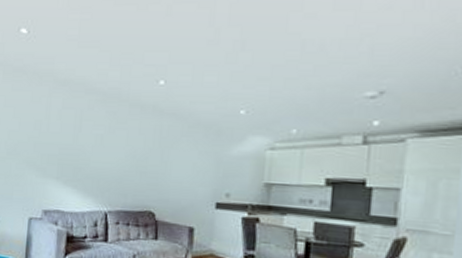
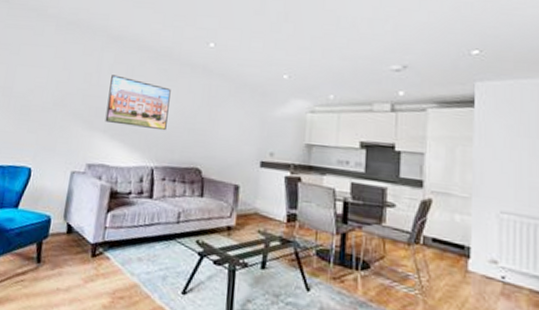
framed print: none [57,121,121,175] -> present [105,75,171,131]

